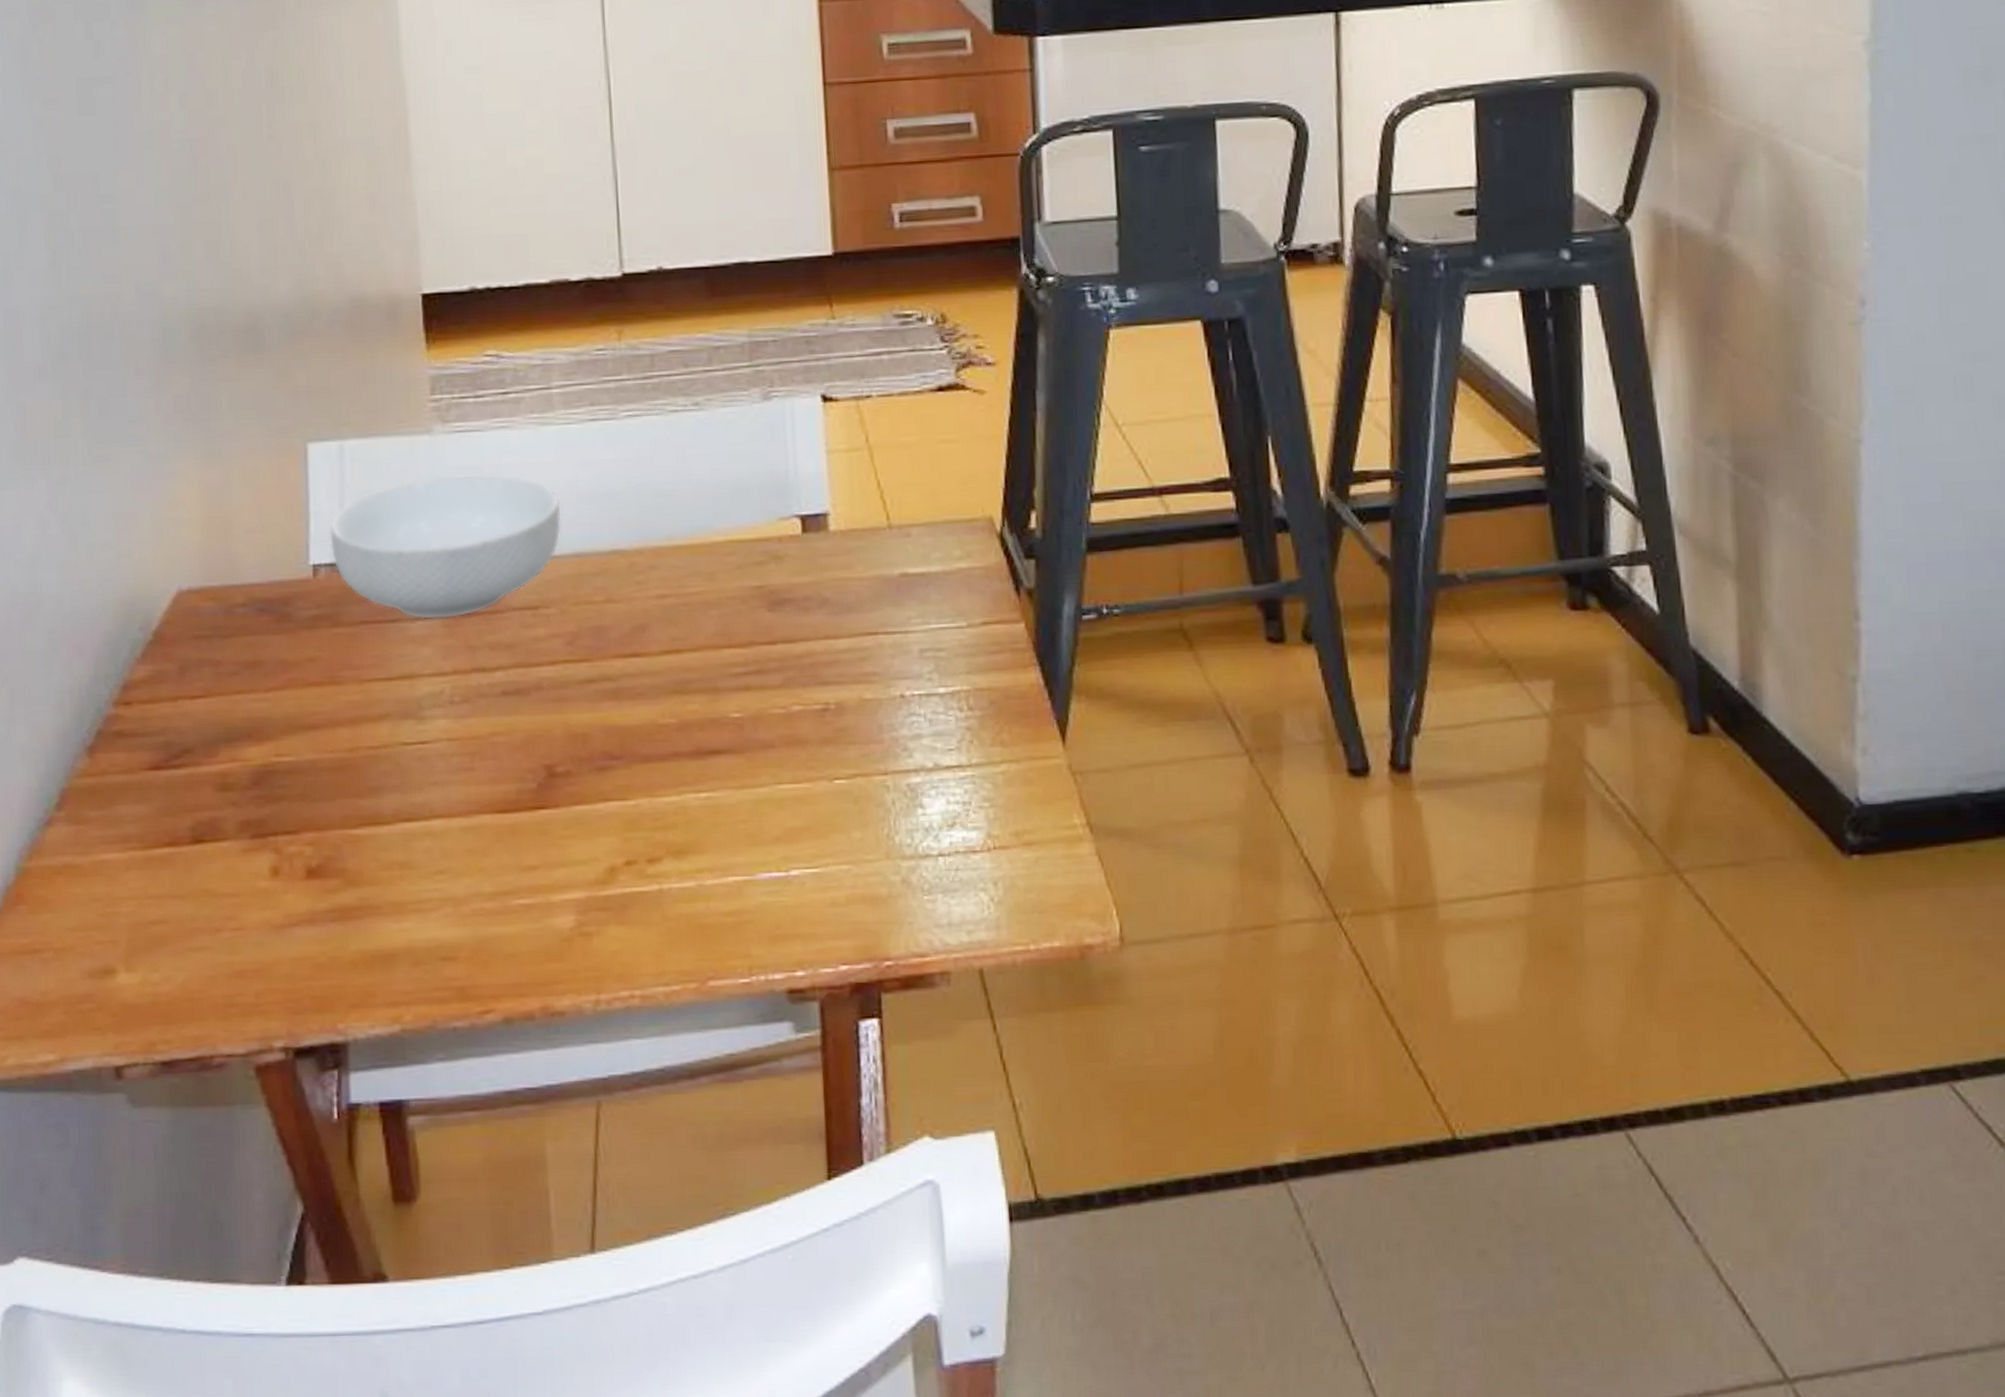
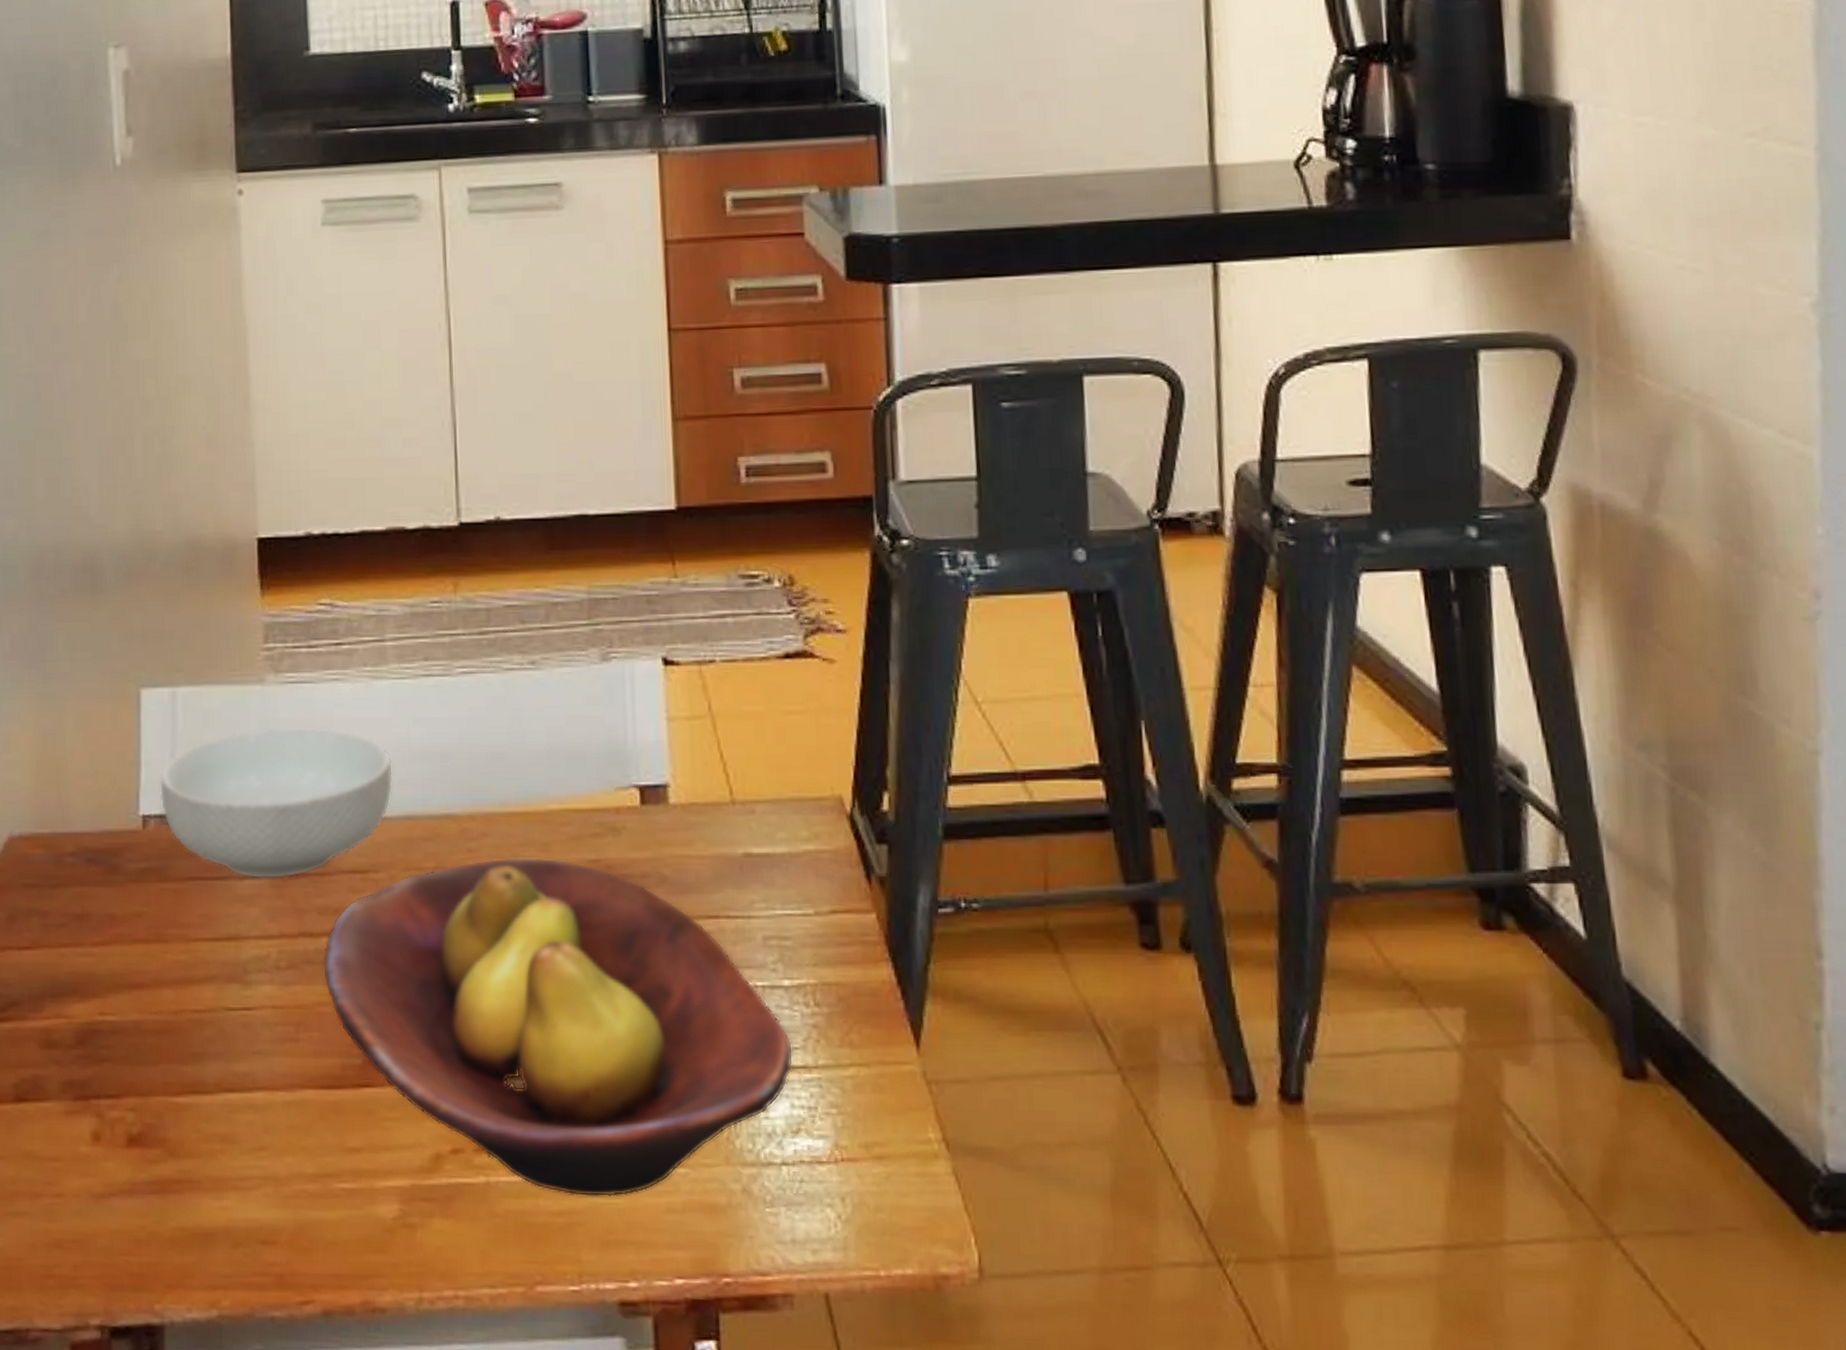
fruit bowl: none [496,586,949,897] -> present [323,856,794,1198]

